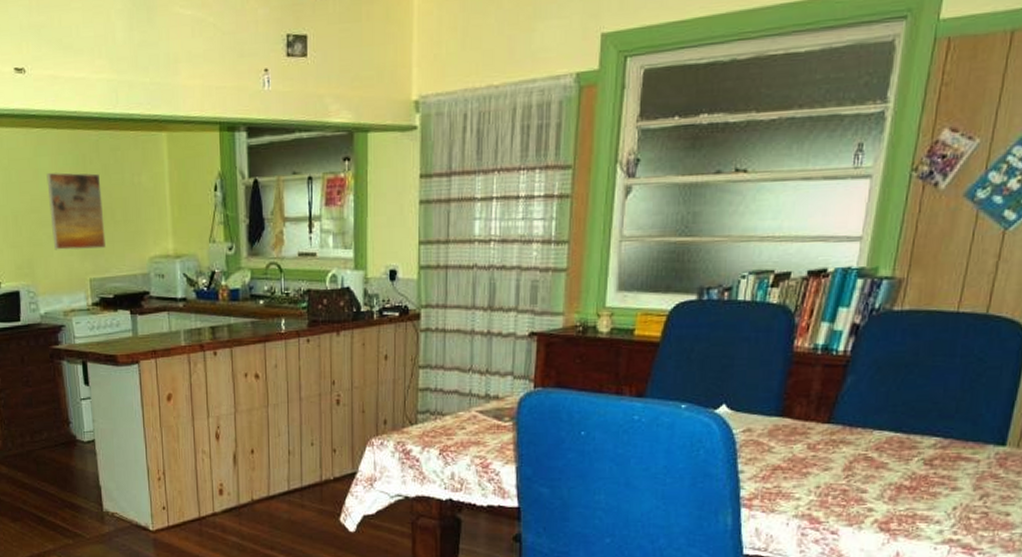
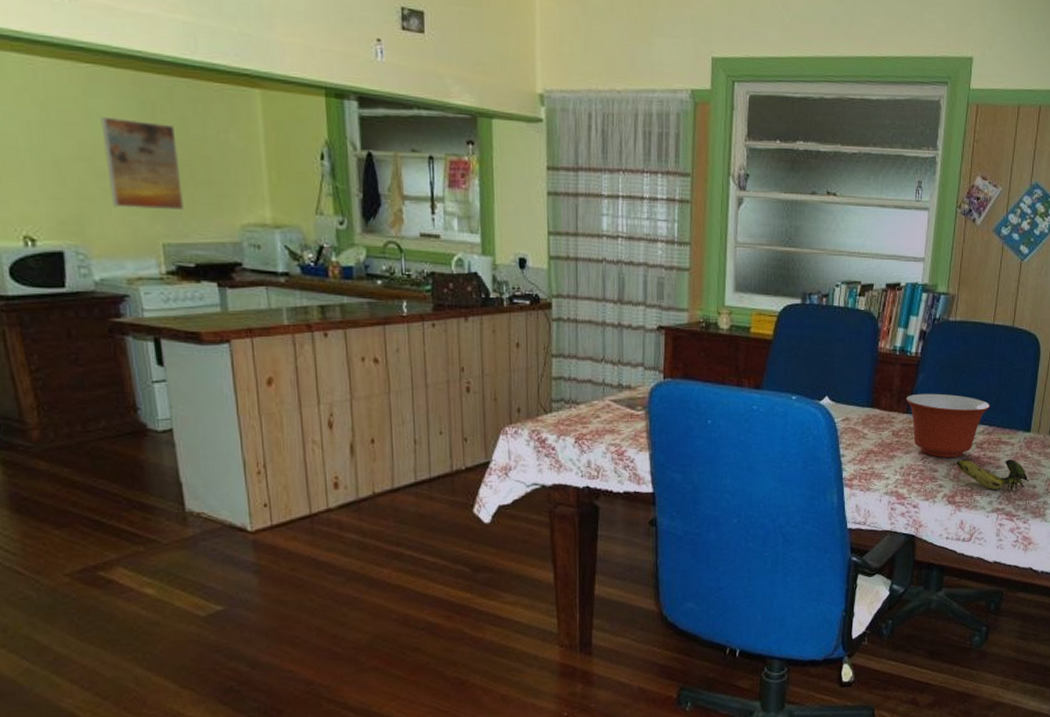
mixing bowl: none [827,399,947,476] -> present [905,393,990,457]
banana: none [894,477,1001,519] -> present [956,458,1030,491]

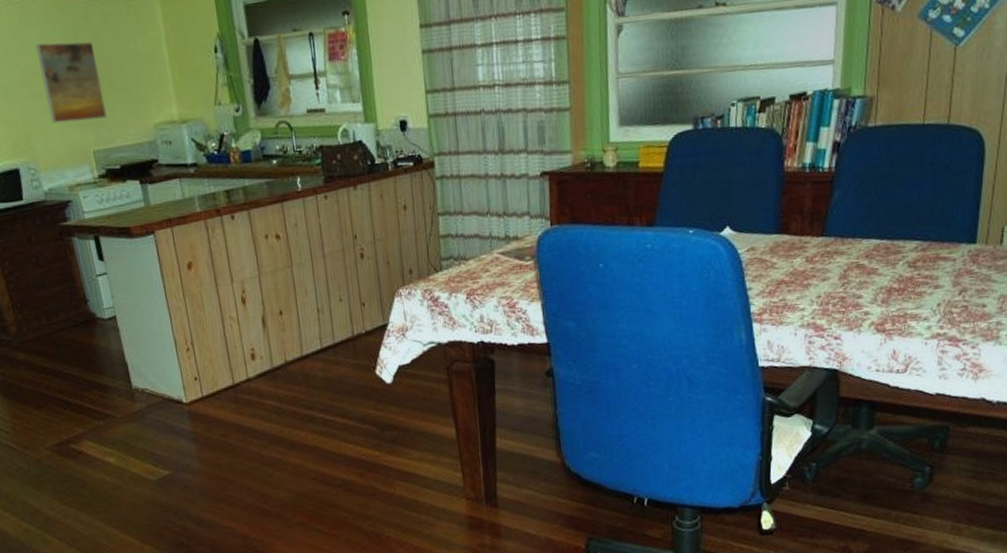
mixing bowl: present [905,393,990,457] -> none [819,210,923,282]
banana: present [956,458,1030,491] -> none [884,277,978,313]

